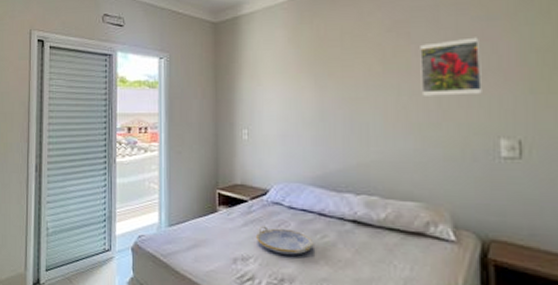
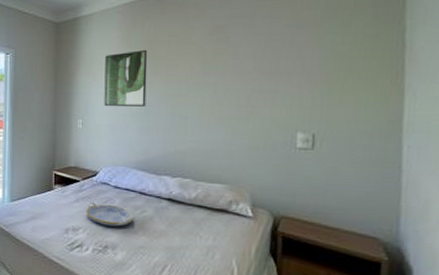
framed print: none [271,48,320,113] -> present [104,49,148,106]
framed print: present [420,37,482,96] -> none [234,43,288,94]

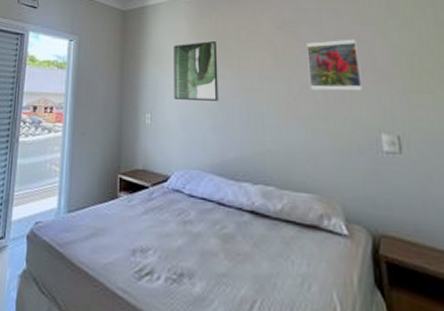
serving tray: present [86,202,134,227] -> none [156,214,213,247]
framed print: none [234,43,288,94] -> present [306,39,362,91]

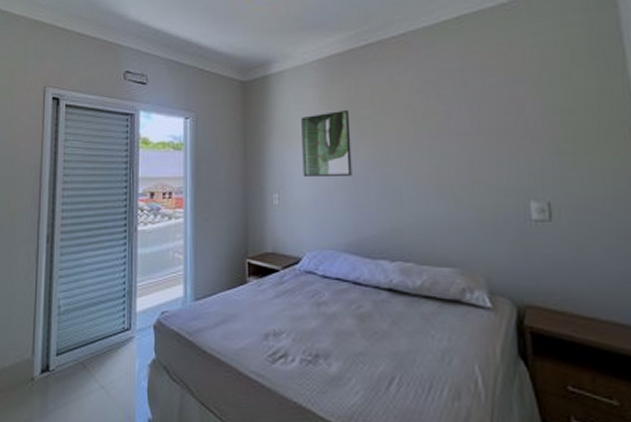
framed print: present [306,39,362,91] -> none [449,99,511,158]

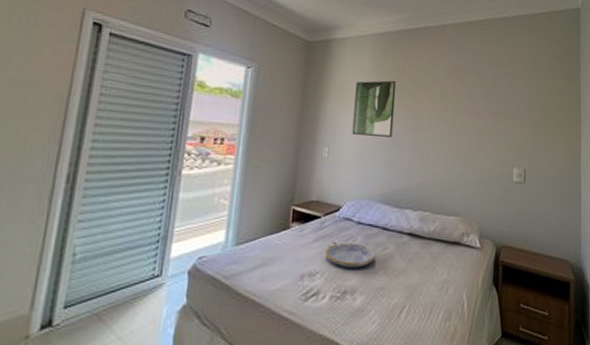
serving tray: none [289,297,349,328] -> present [325,241,376,268]

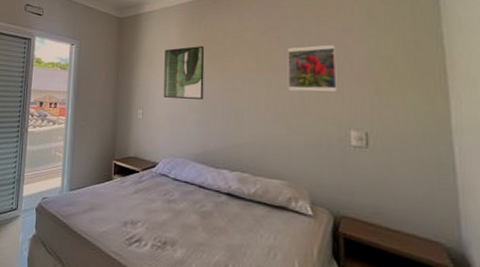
serving tray: present [325,241,376,268] -> none [145,194,194,222]
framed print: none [467,88,508,133] -> present [287,44,337,92]

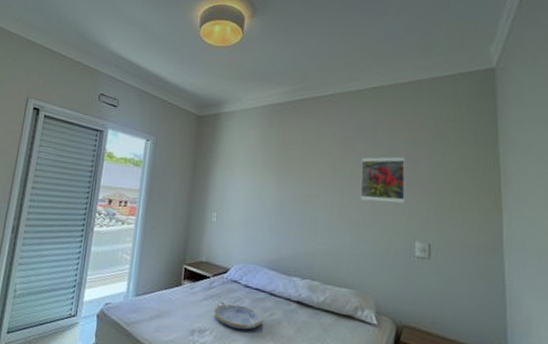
serving tray: none [145,194,194,222] -> present [214,301,263,330]
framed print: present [163,45,205,100] -> none [239,149,283,205]

